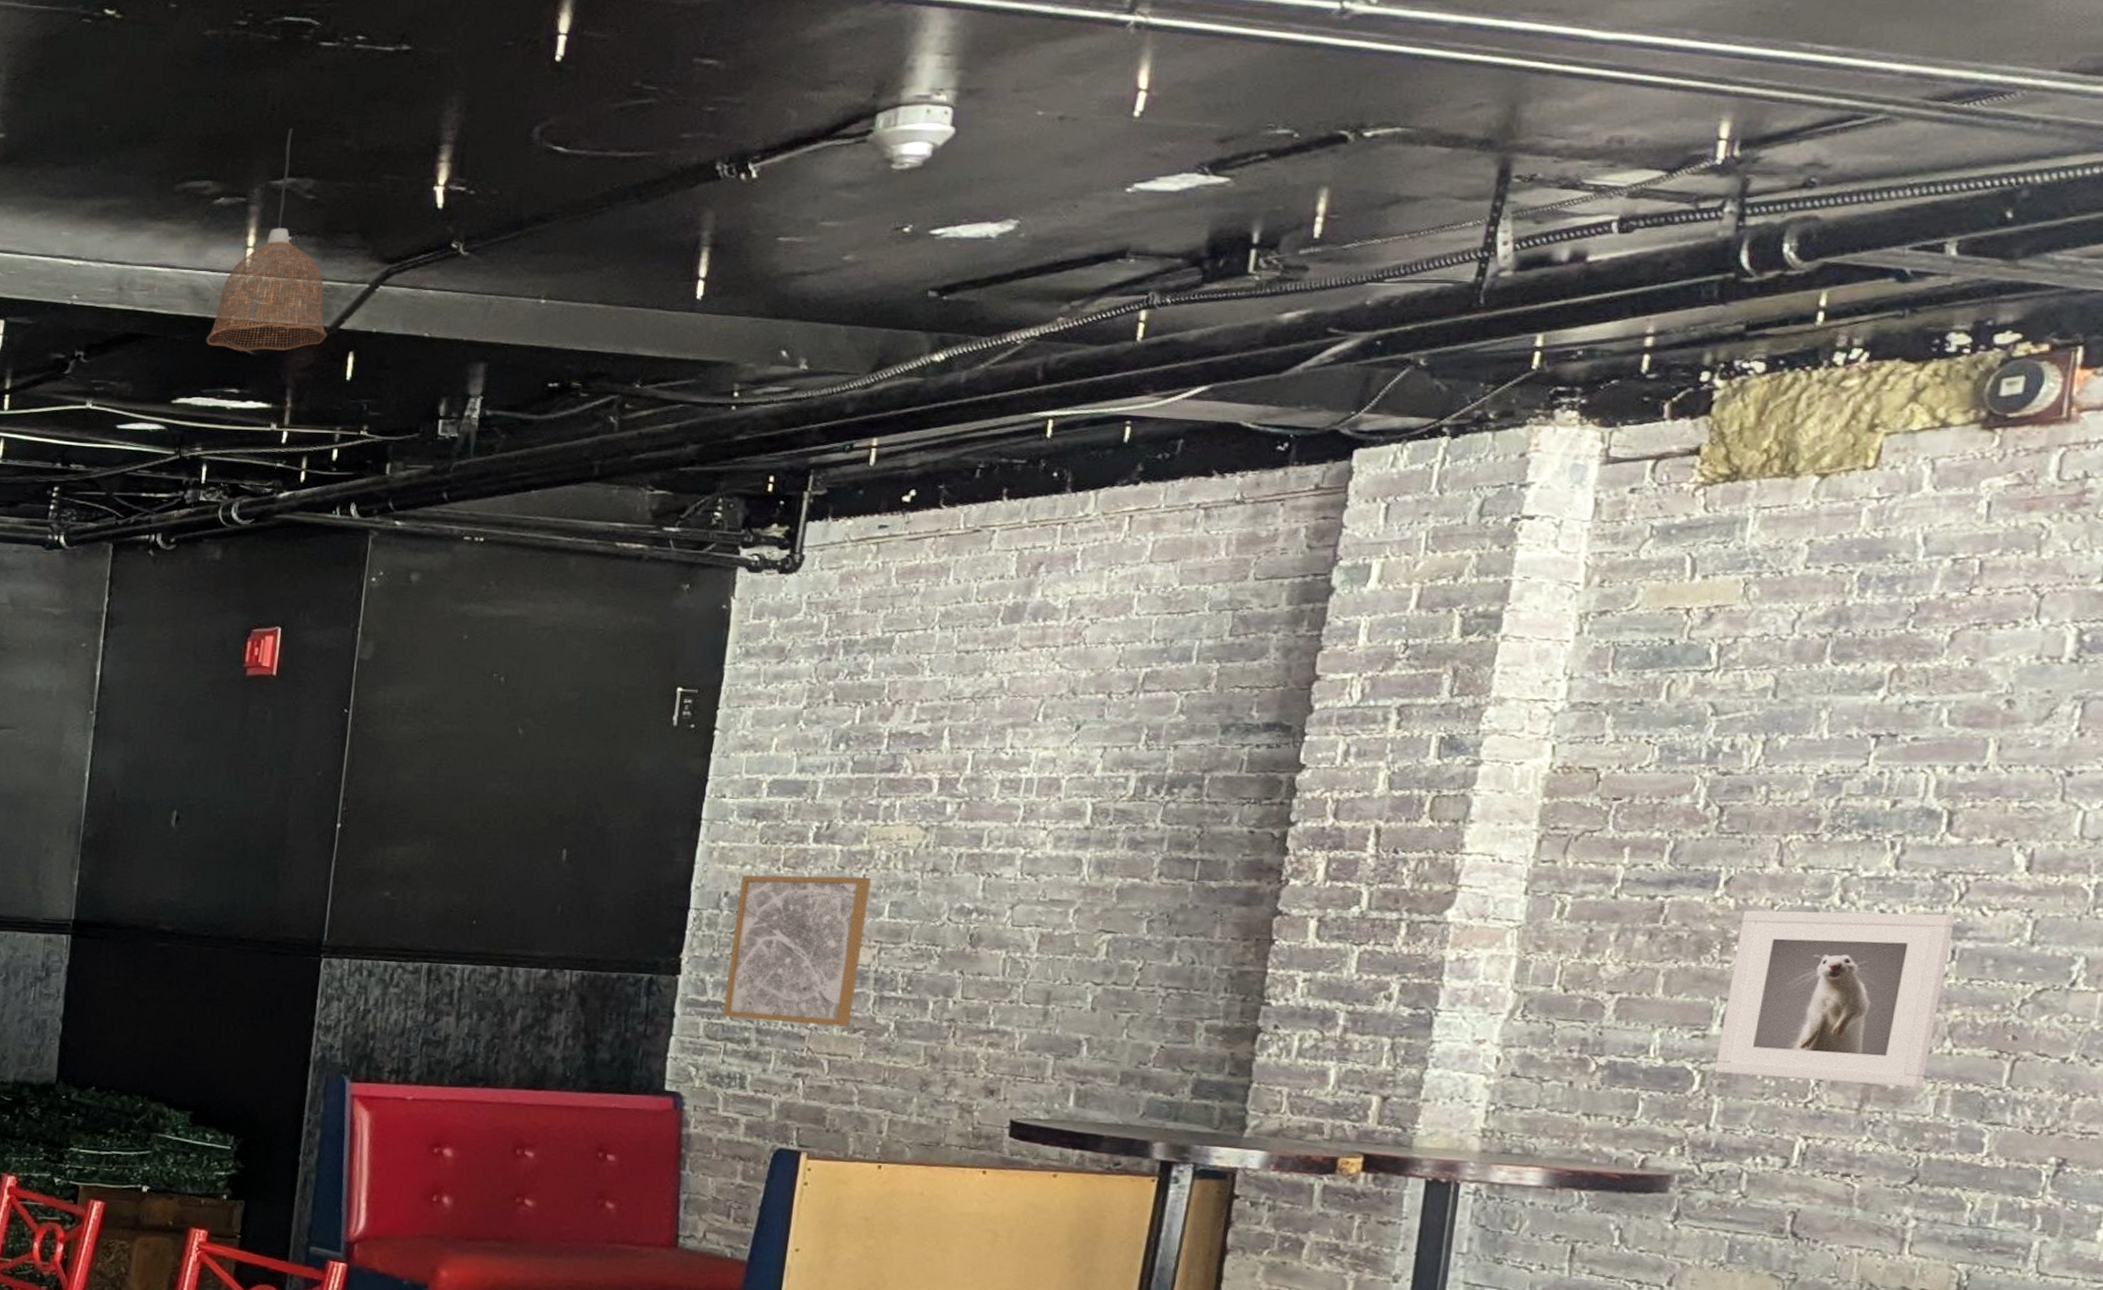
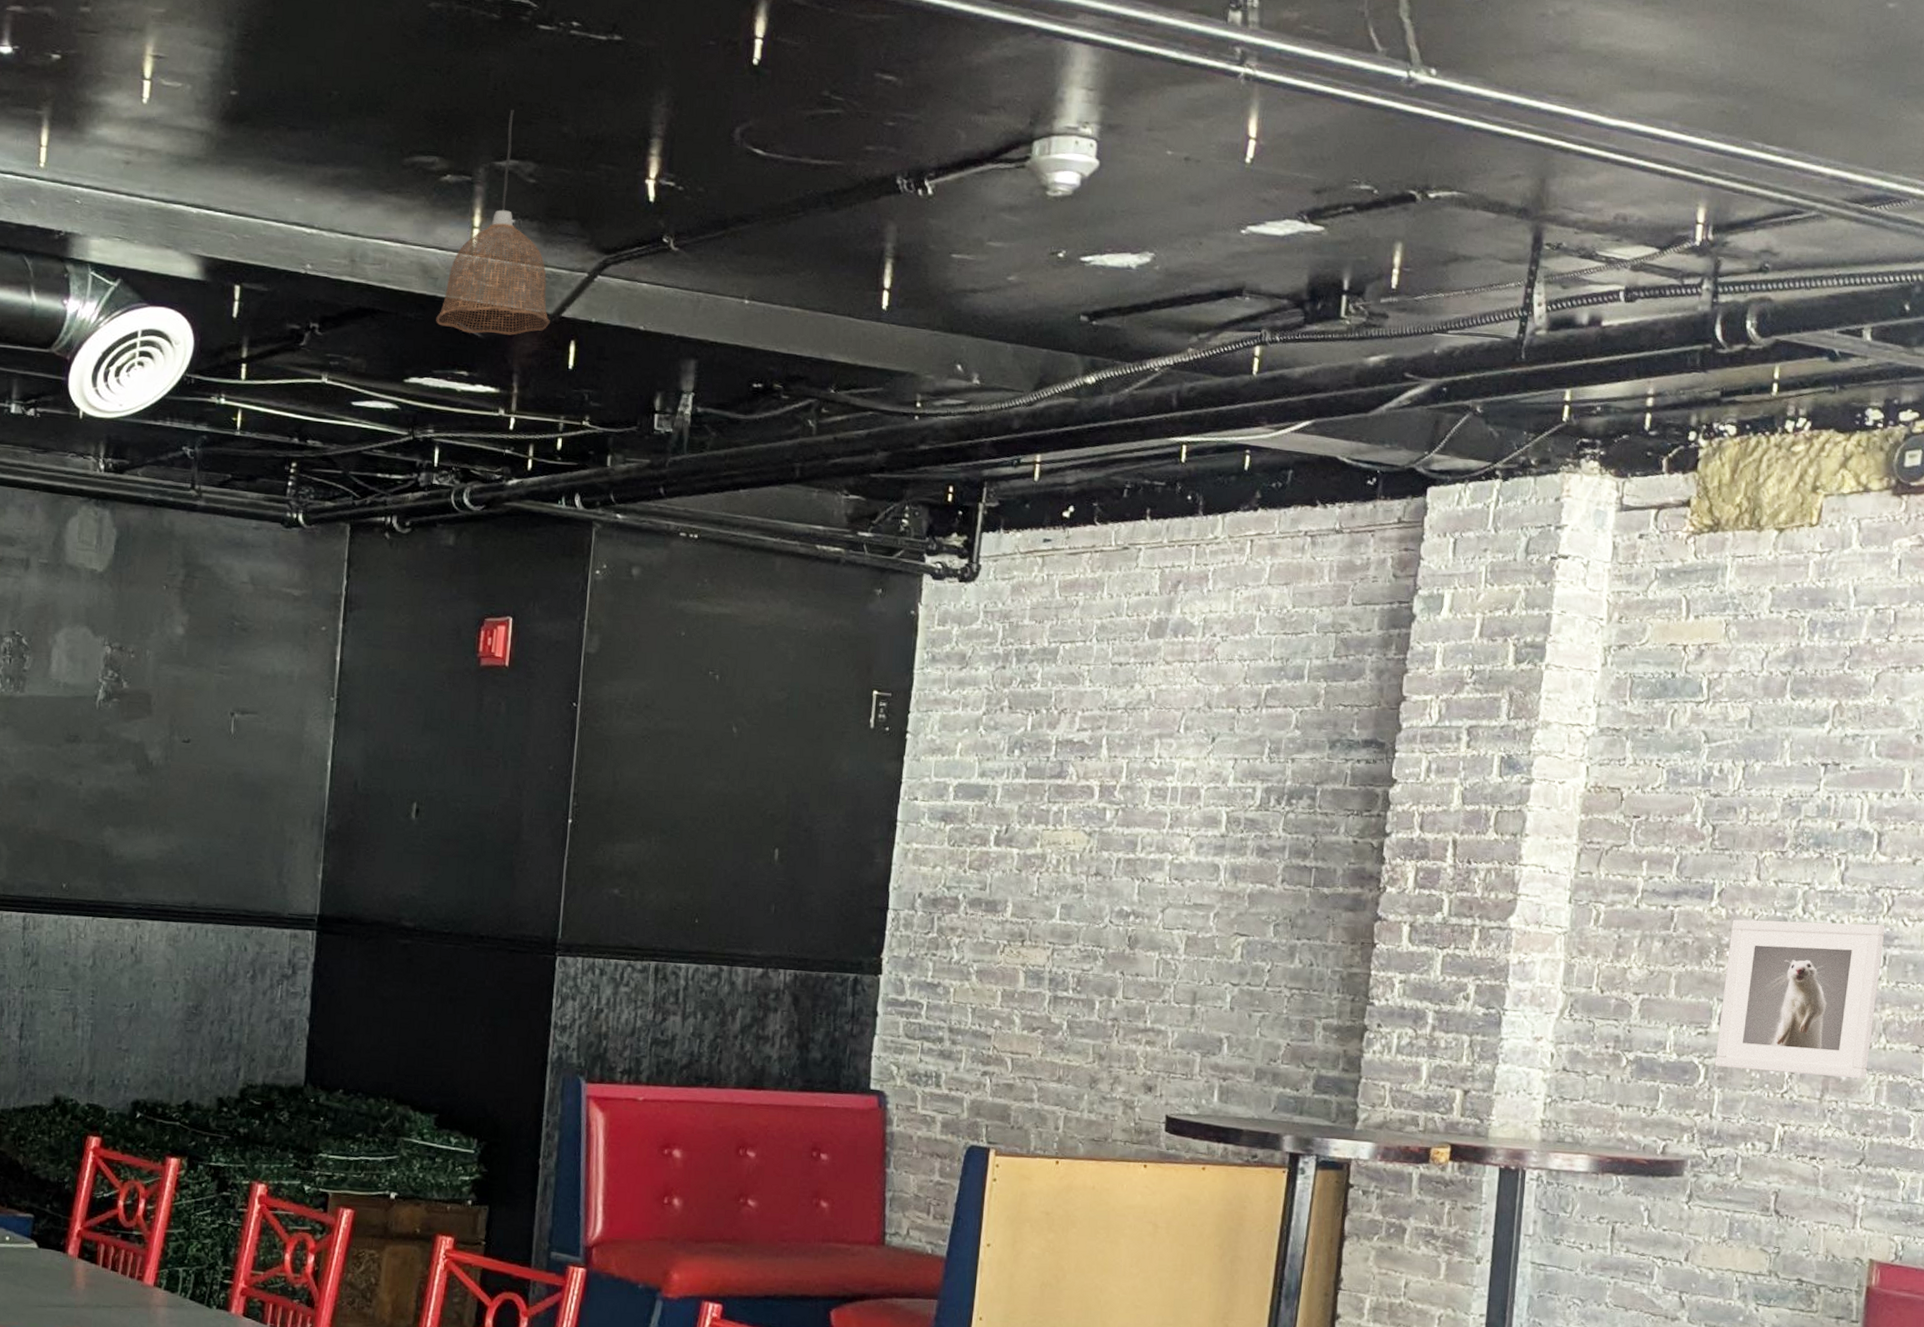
wall art: present [722,875,871,1027] -> none [919,877,1044,1026]

